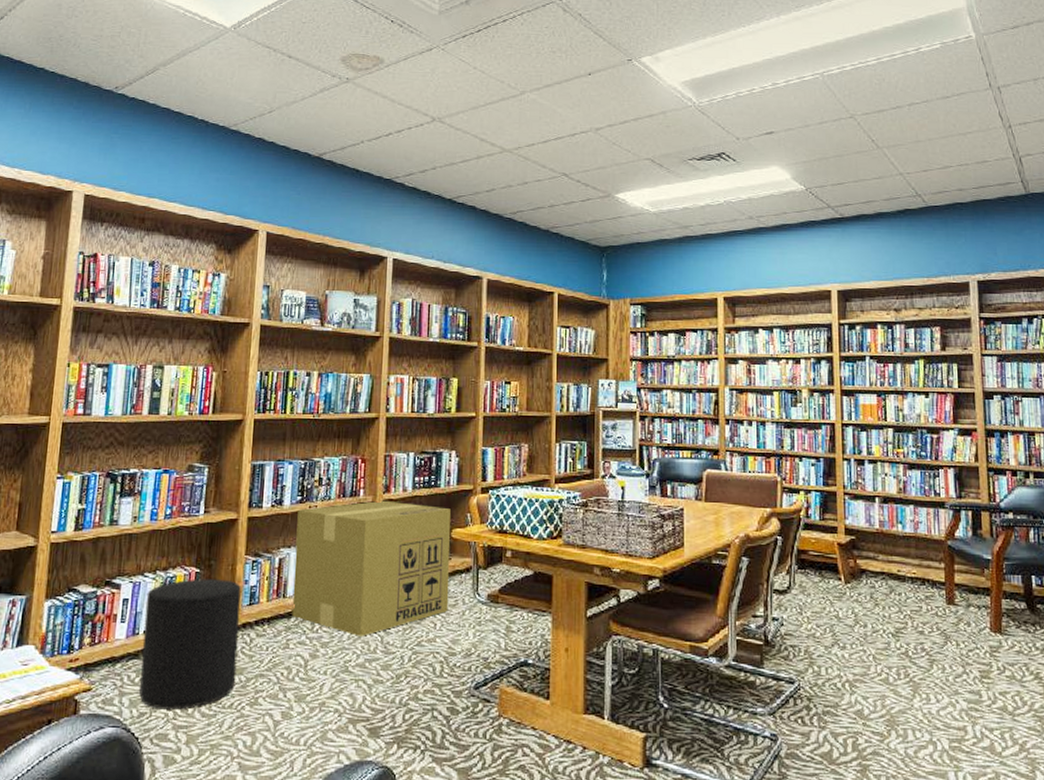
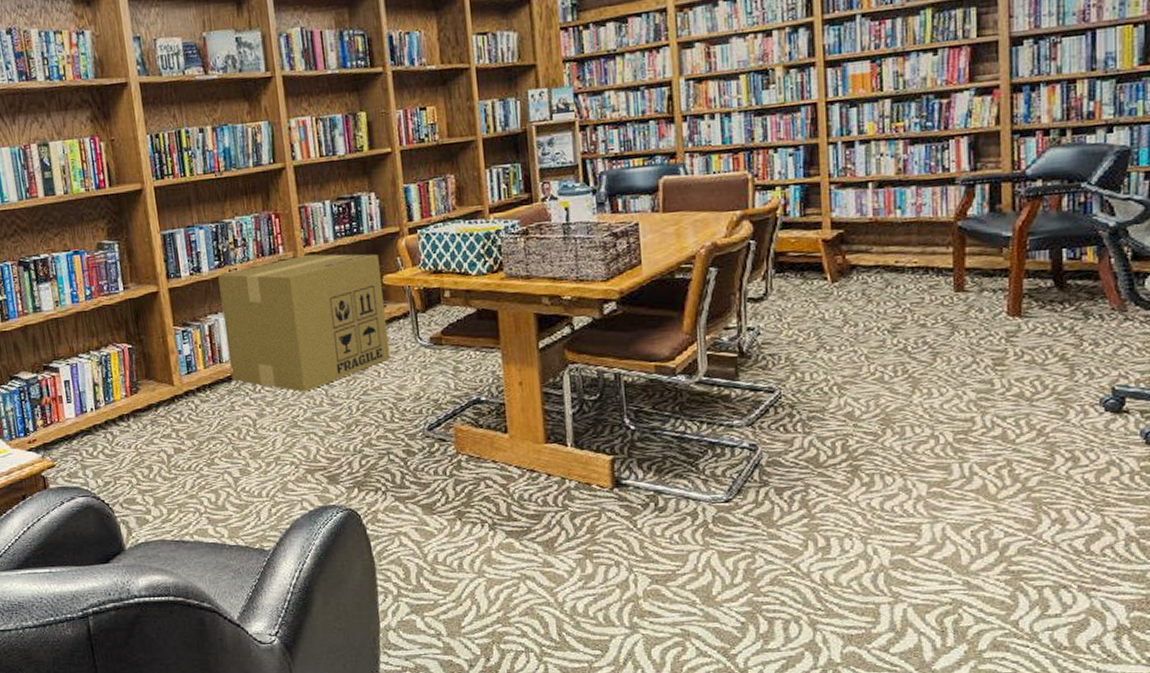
stool: present [139,579,242,710] -> none [85,352,190,477]

